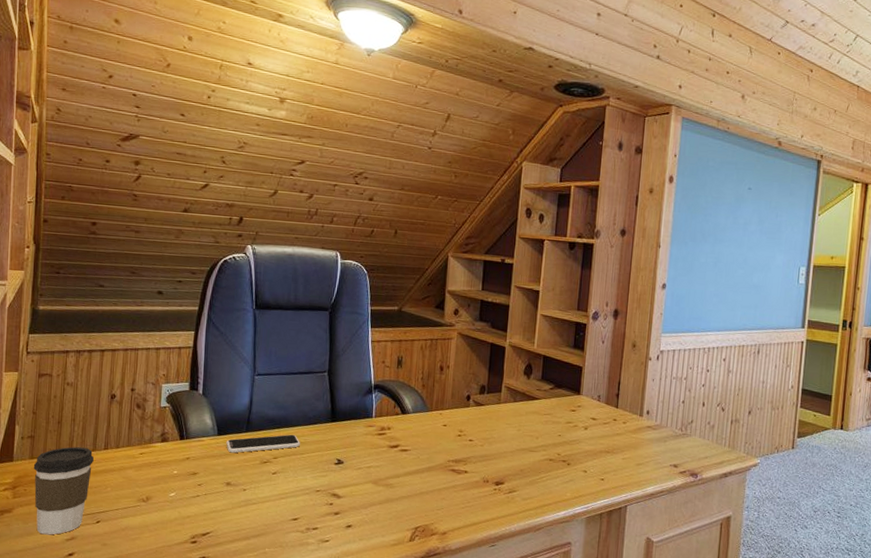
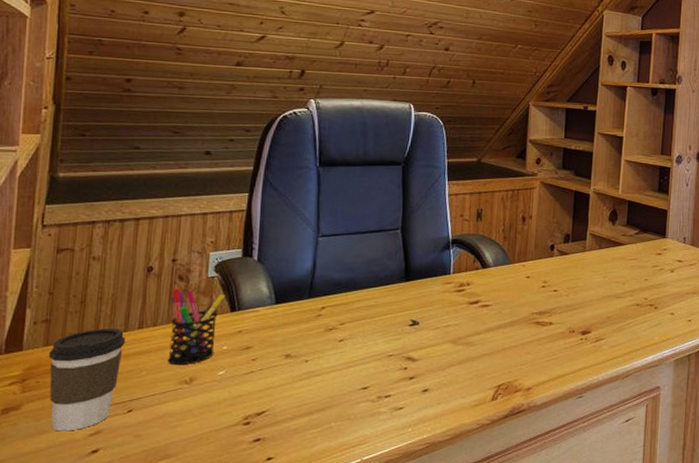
pen holder: none [128,415,175,485] -> present [168,288,225,366]
smartphone: present [226,434,300,453] -> none [285,297,370,322]

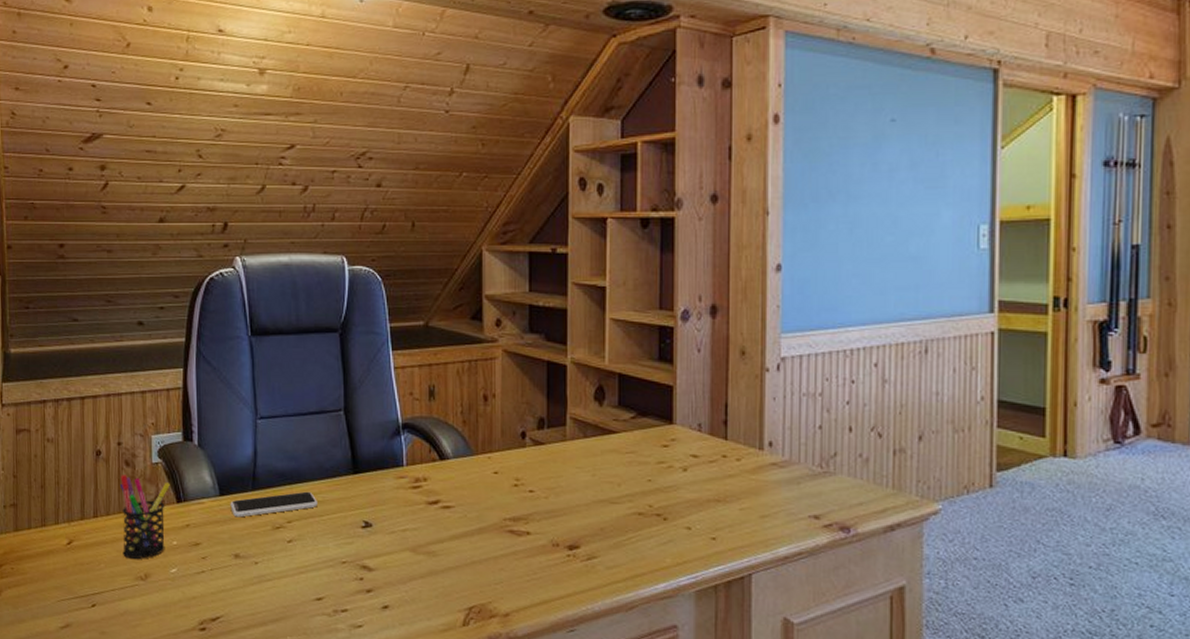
coffee cup: present [48,329,125,432] -> none [19,515,83,622]
smartphone: none [285,297,370,322] -> present [230,491,318,518]

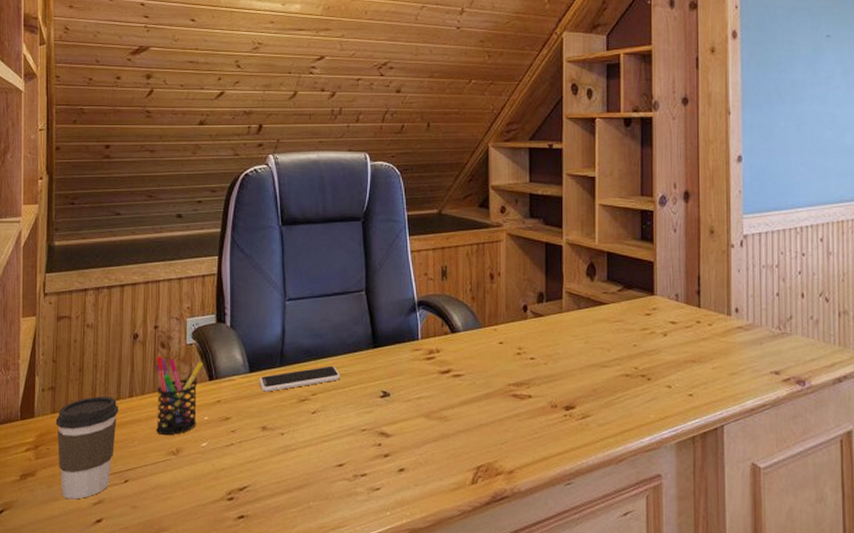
coffee cup: none [19,515,83,622] -> present [55,396,118,500]

